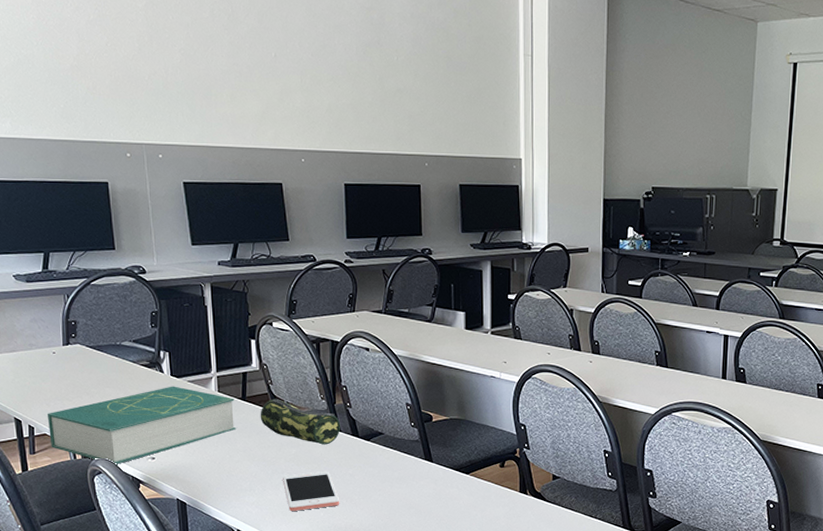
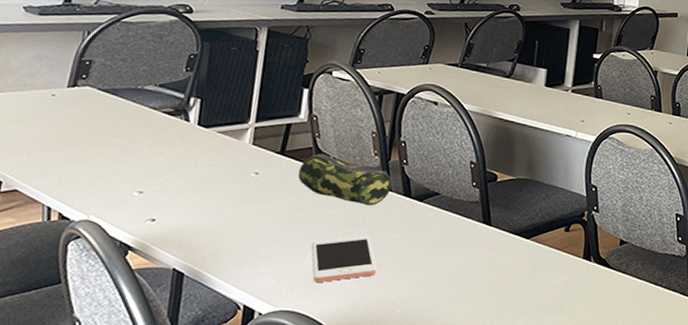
book: present [47,386,237,465] -> none [20,136,271,228]

